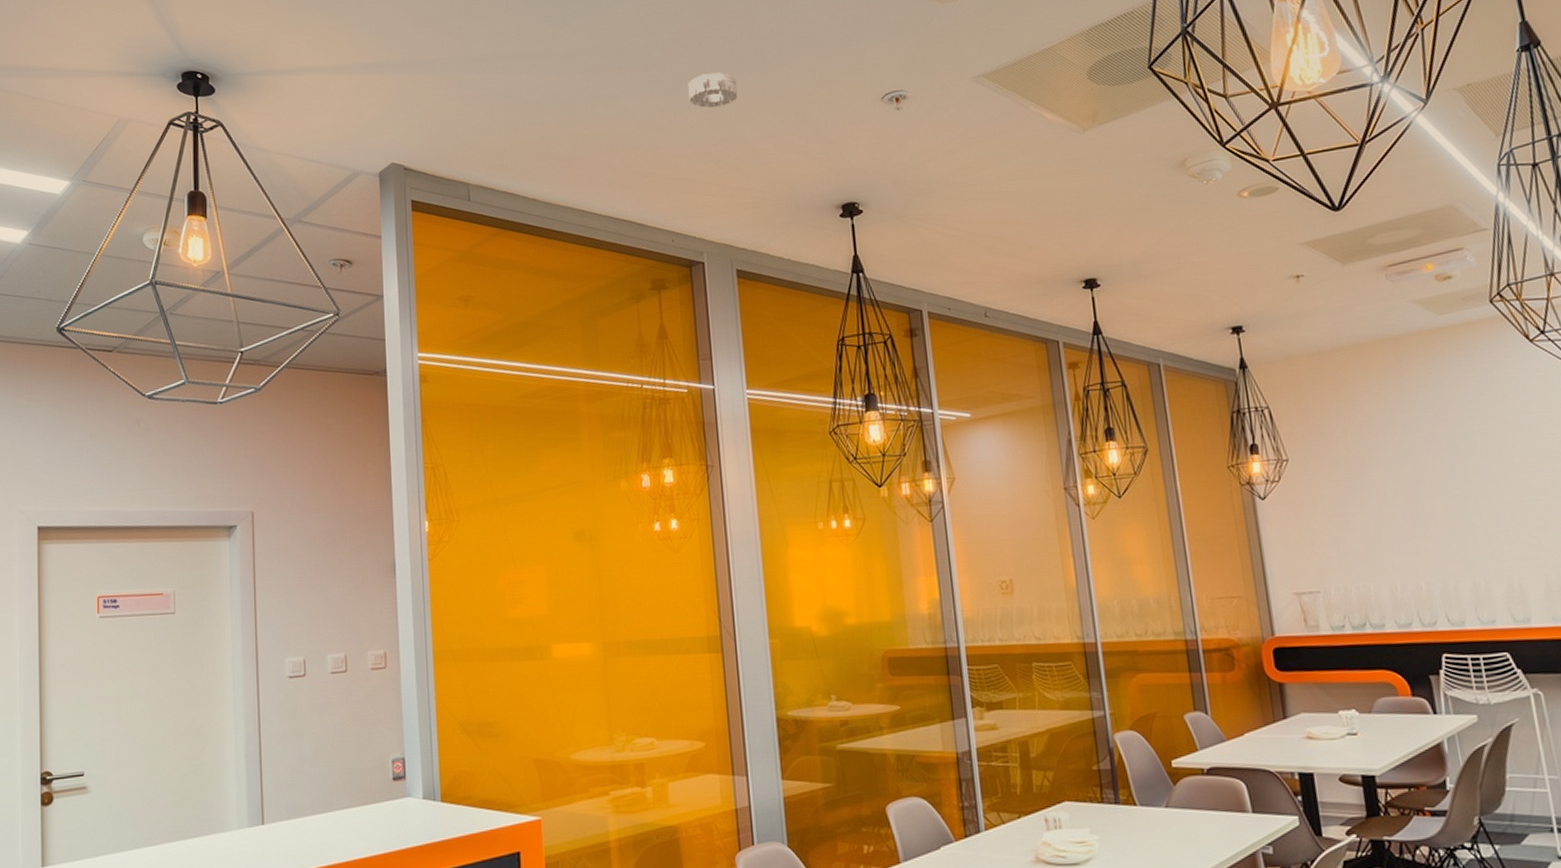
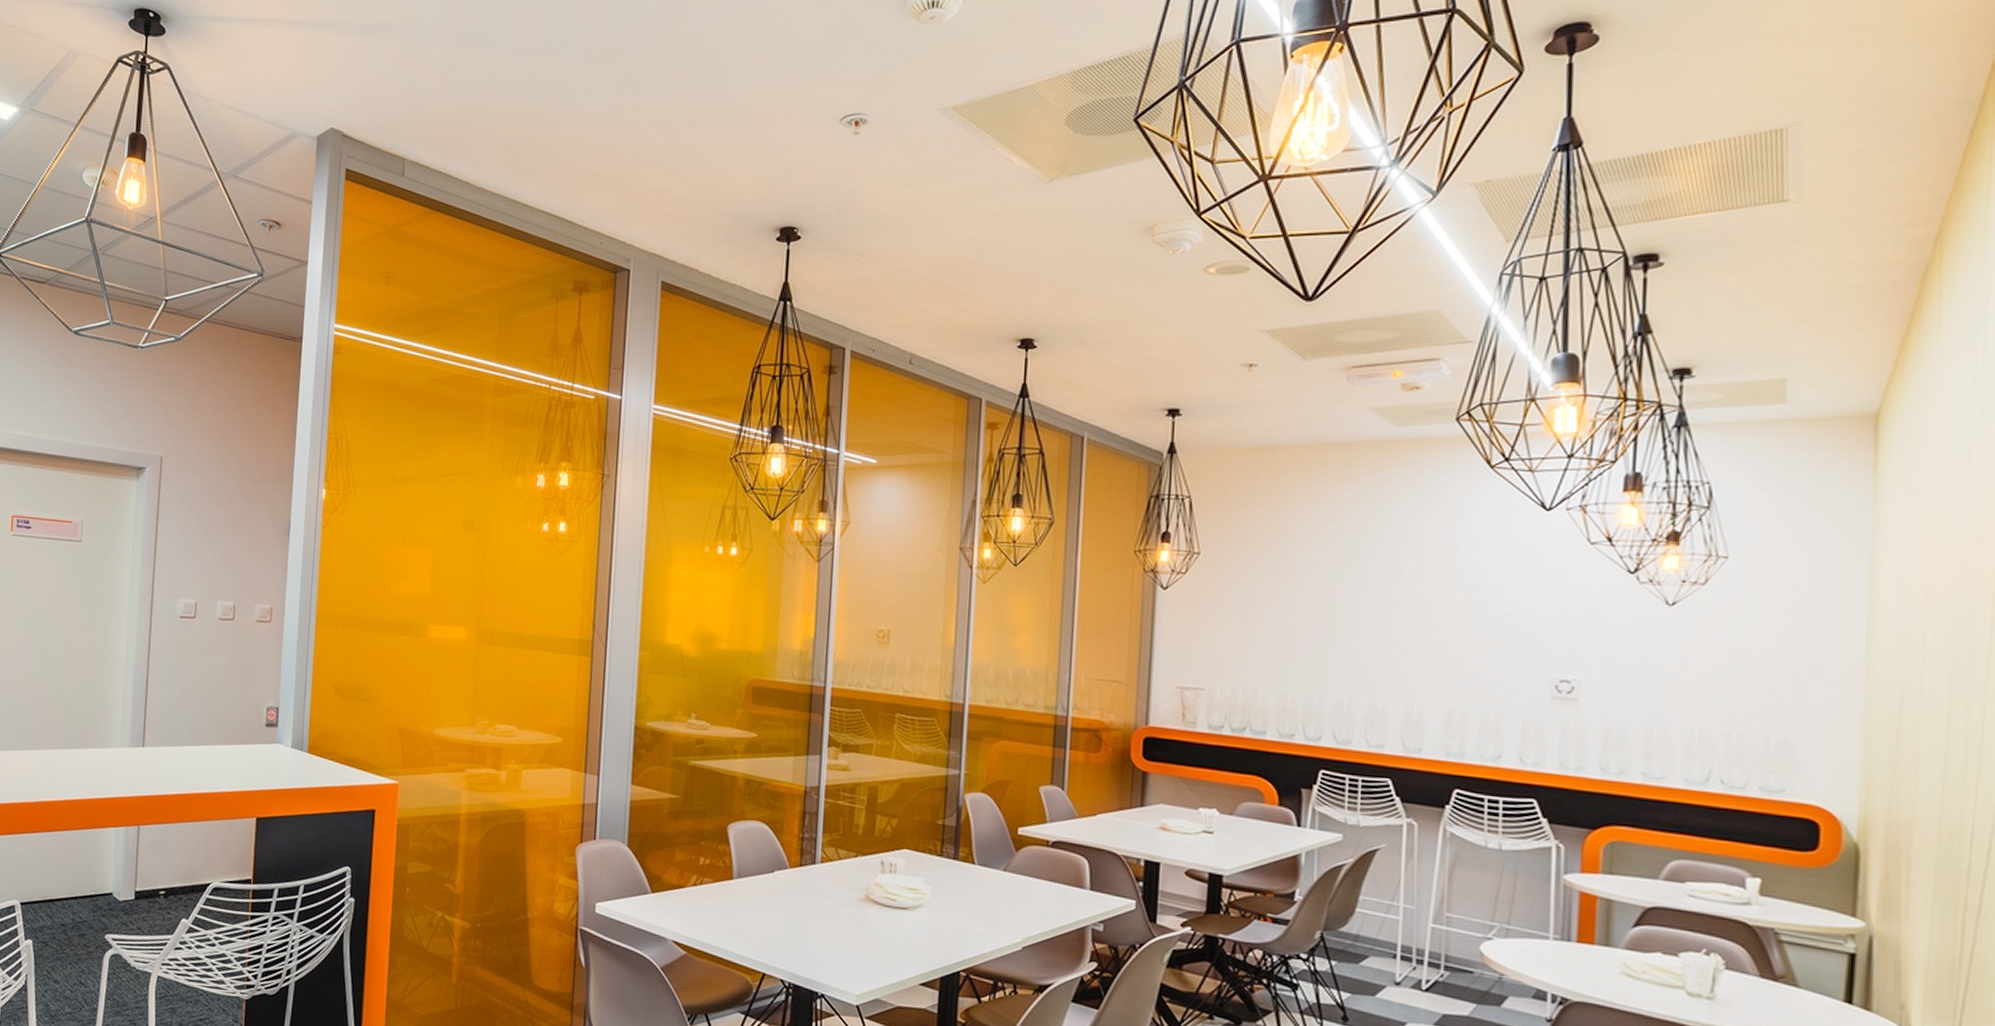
smoke detector: present [688,72,738,108] -> none [639,72,691,109]

